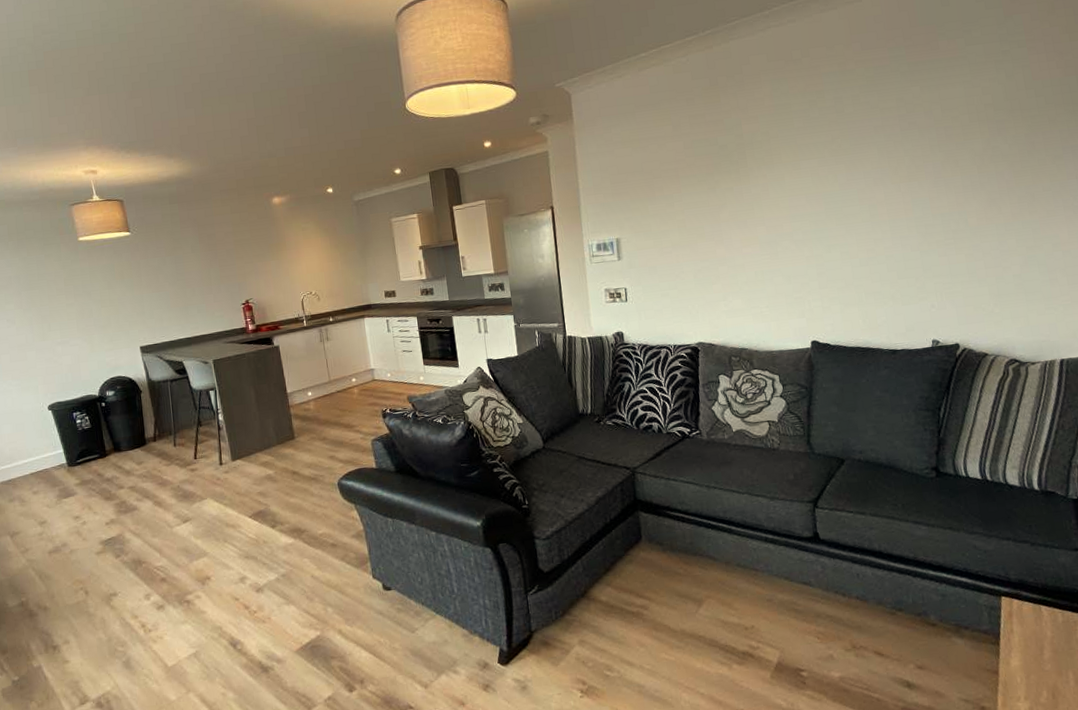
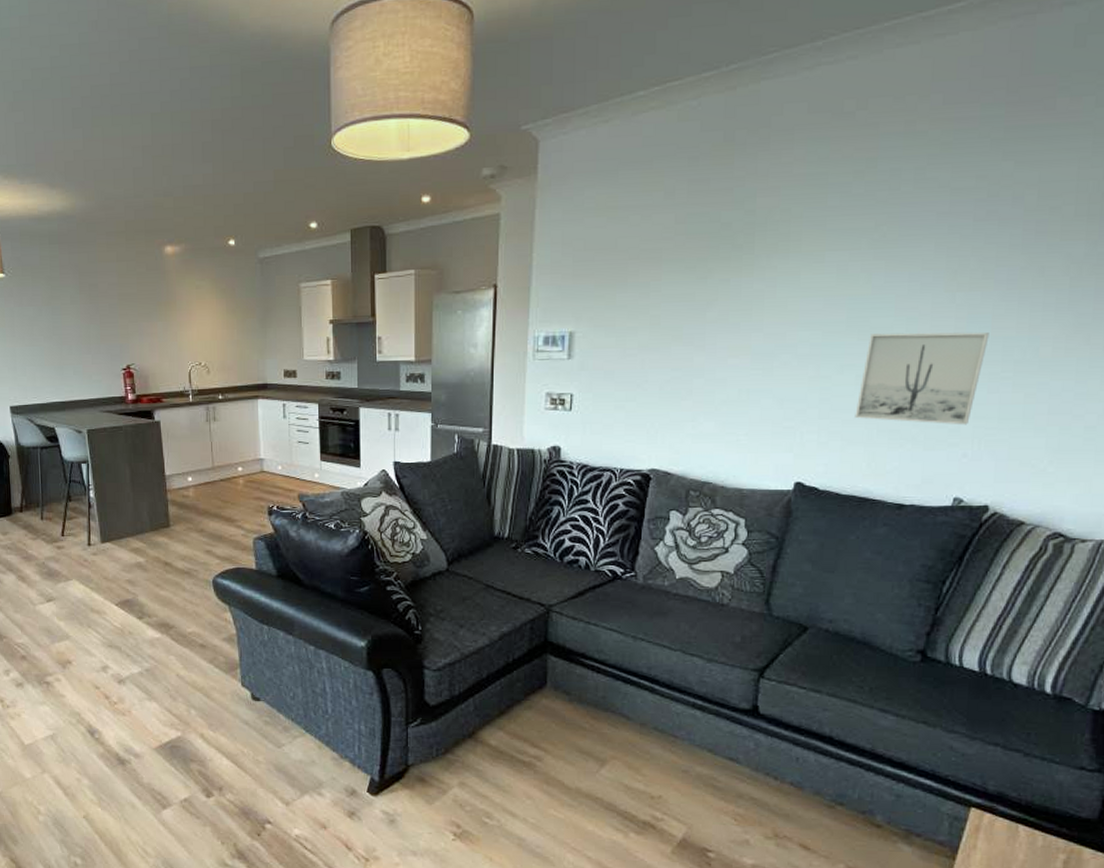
wall art: none [844,211,931,286] -> present [855,332,989,425]

